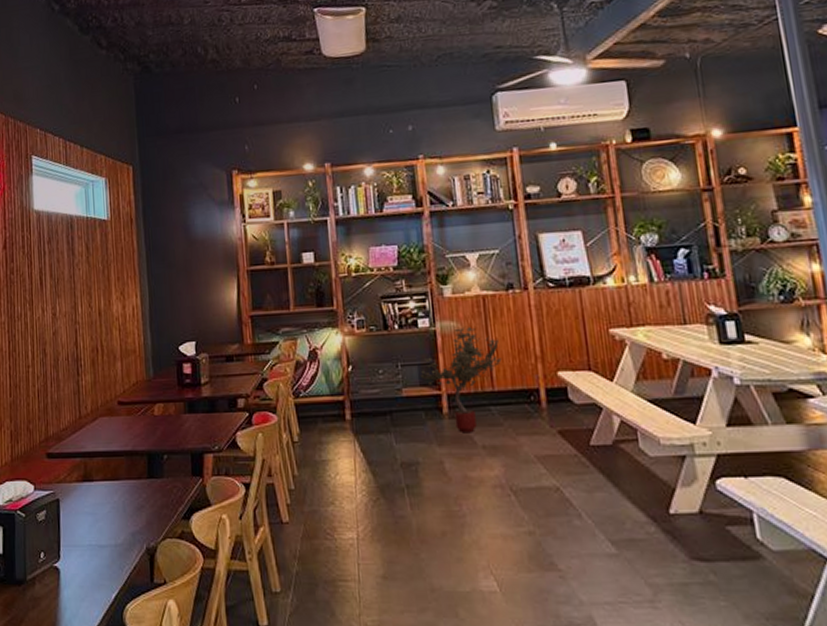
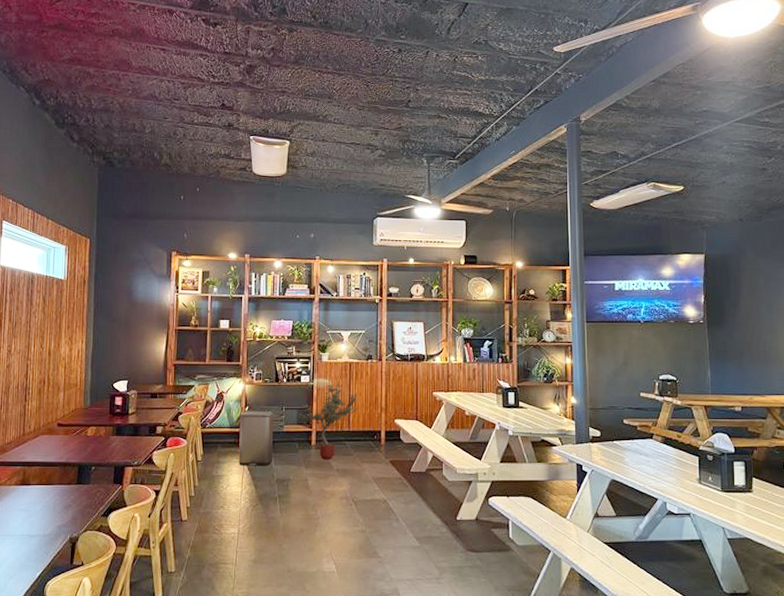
pedal bin: none [342,370,392,446] -> present [239,411,274,466]

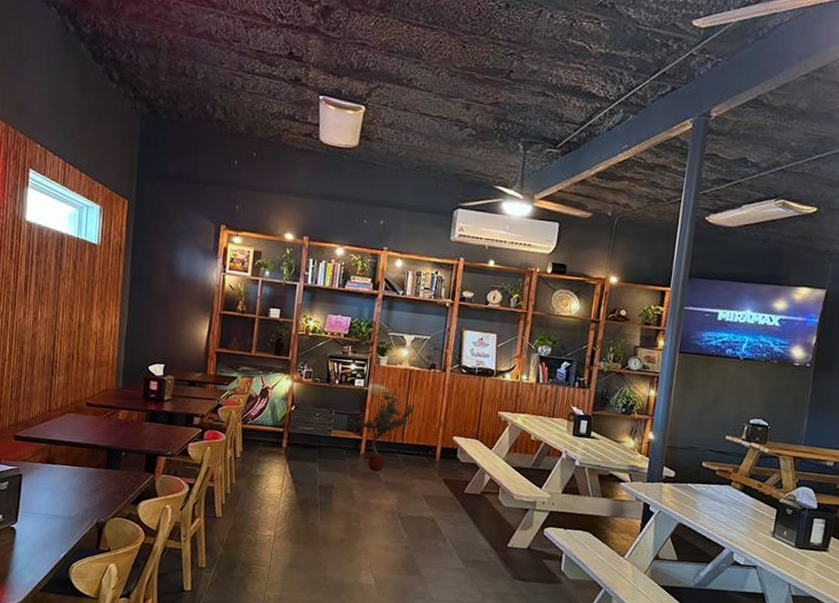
pedal bin: present [239,411,274,466] -> none [280,410,322,471]

